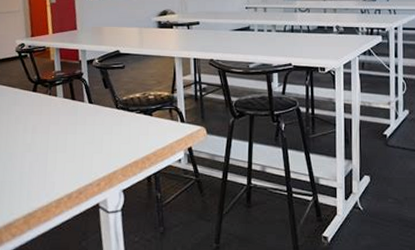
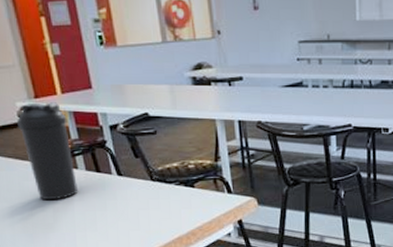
water bottle: none [14,40,55,124] -> present [17,102,78,201]

